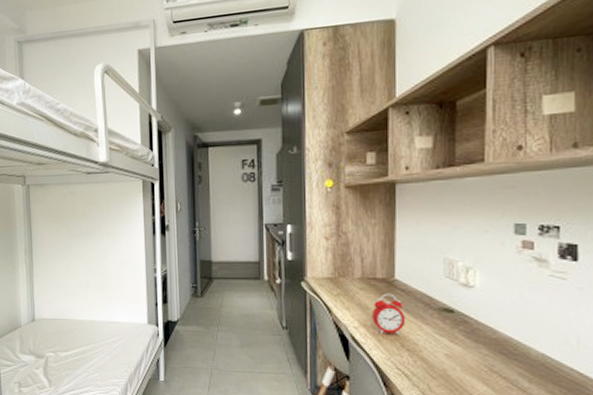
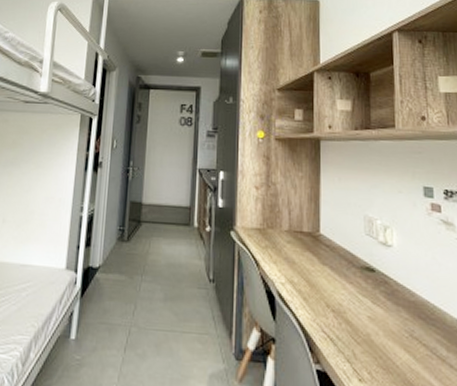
alarm clock: present [372,293,406,335] -> none [299,248,331,294]

